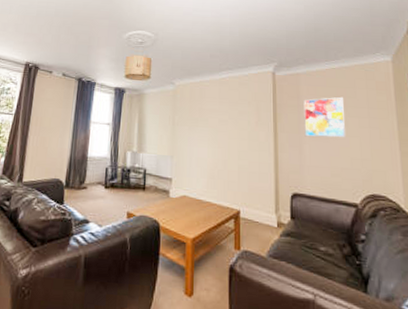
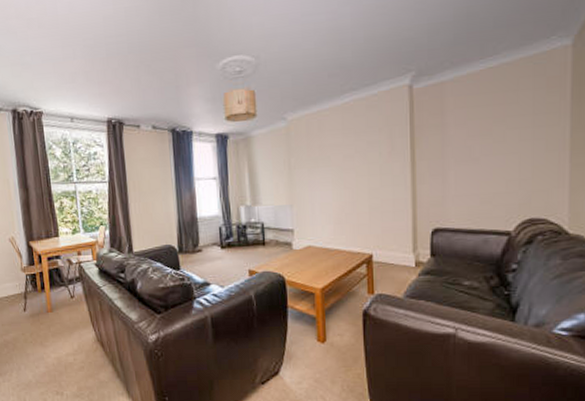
wall art: present [303,96,346,138] -> none [449,104,502,162]

